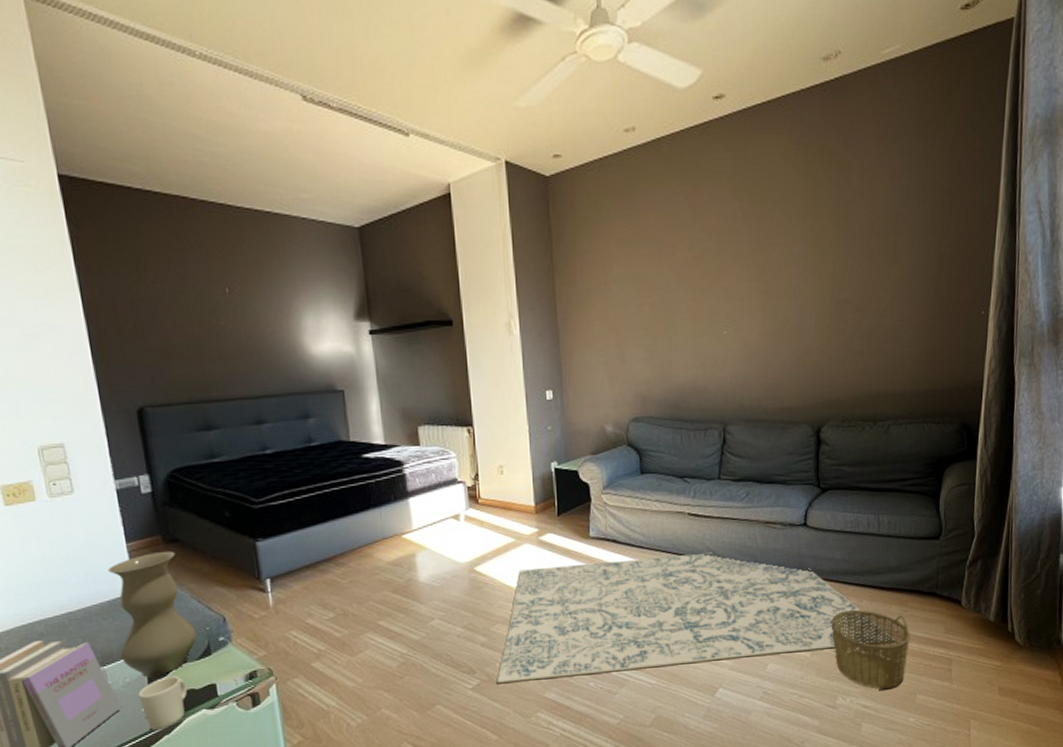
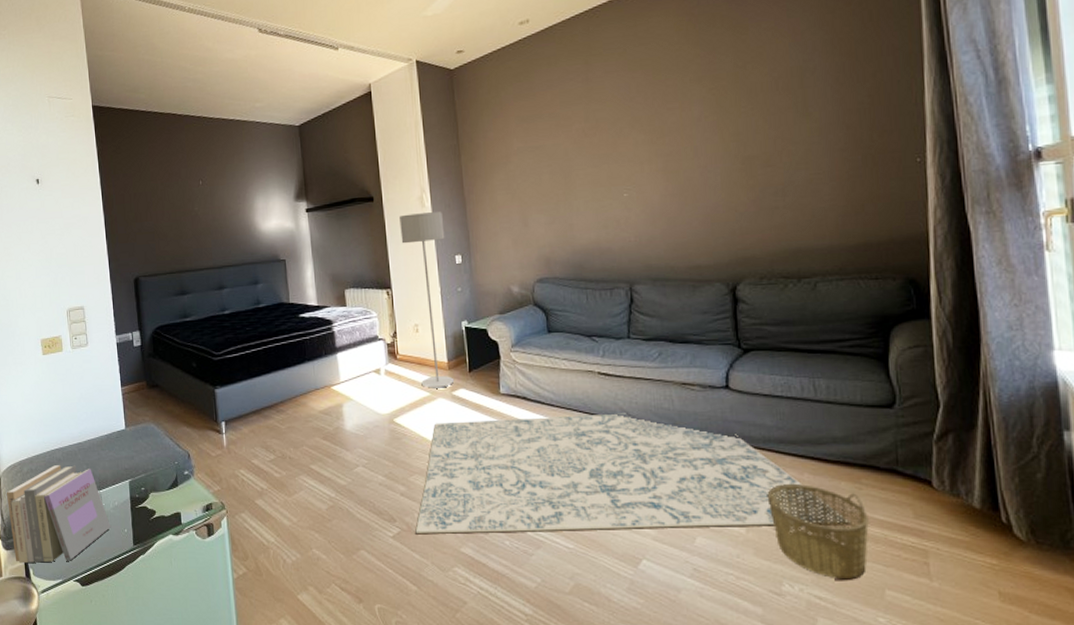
vase: present [108,551,197,678] -> none [108,394,168,503]
mug: present [138,676,188,731] -> none [123,503,159,550]
floor lamp: none [483,341,542,534] -> present [399,212,455,388]

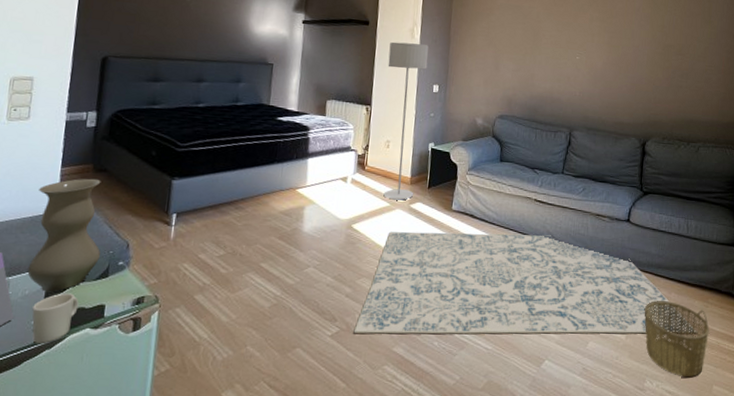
vase: none [108,394,168,503] -> present [27,178,101,292]
mug: none [123,503,159,550] -> present [32,293,79,344]

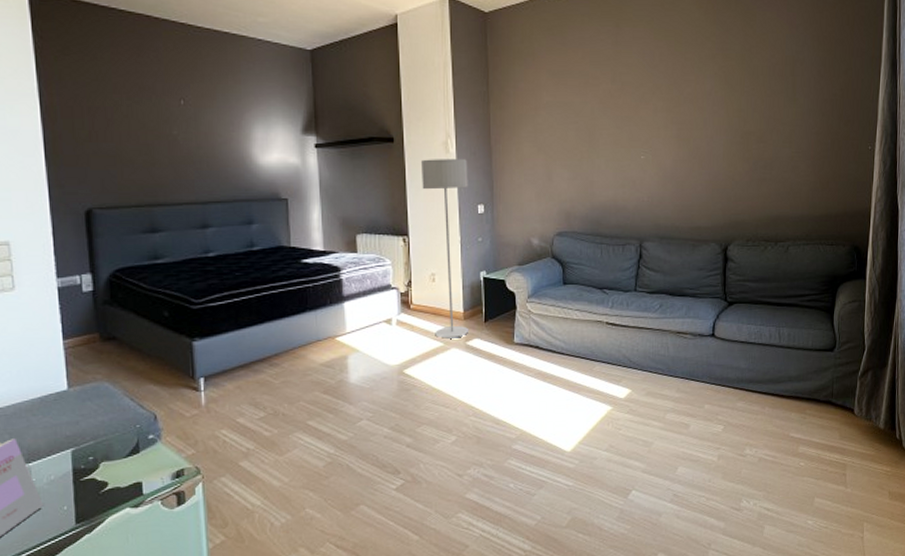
vase: present [27,178,101,292] -> none [43,348,126,475]
mug: present [32,293,79,344] -> none [62,473,113,530]
rug: present [353,231,697,335] -> none [420,359,795,485]
basket: present [644,301,710,378] -> none [736,416,808,493]

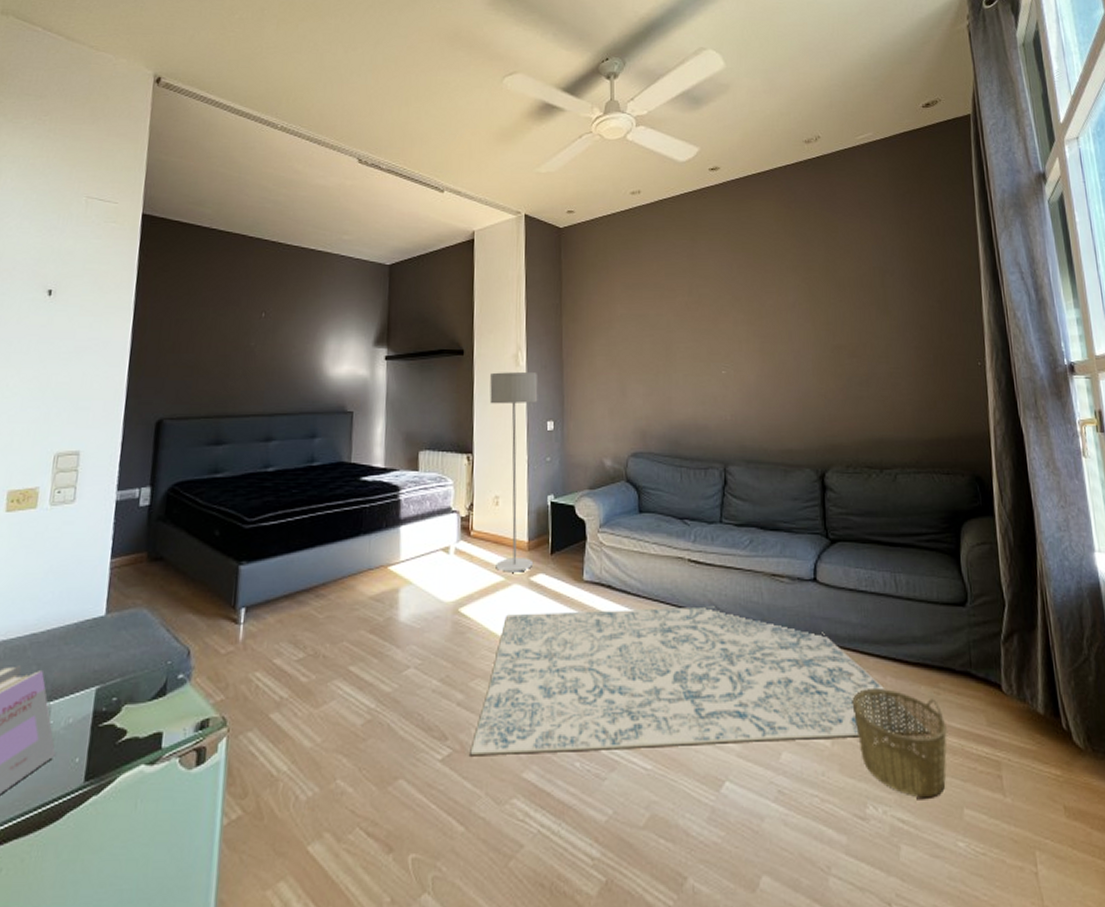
rug: none [420,359,795,485] -> present [470,606,930,756]
basket: none [736,416,808,493] -> present [852,689,948,798]

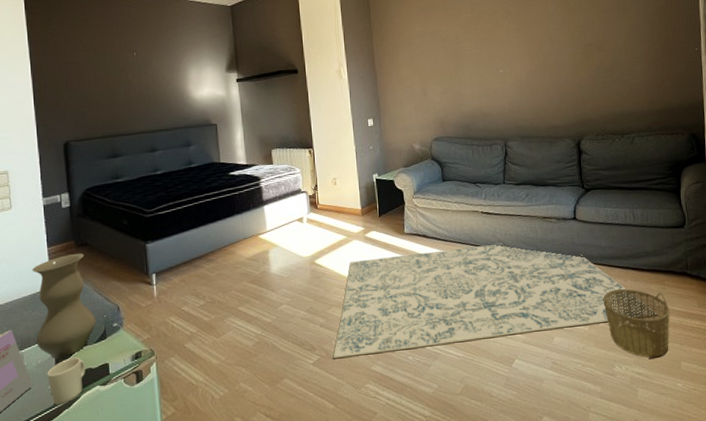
vase: none [71,570,157,719] -> present [32,253,96,359]
mug: none [76,719,132,789] -> present [47,357,86,406]
floor lamp: present [489,372,538,572] -> none [320,83,367,232]

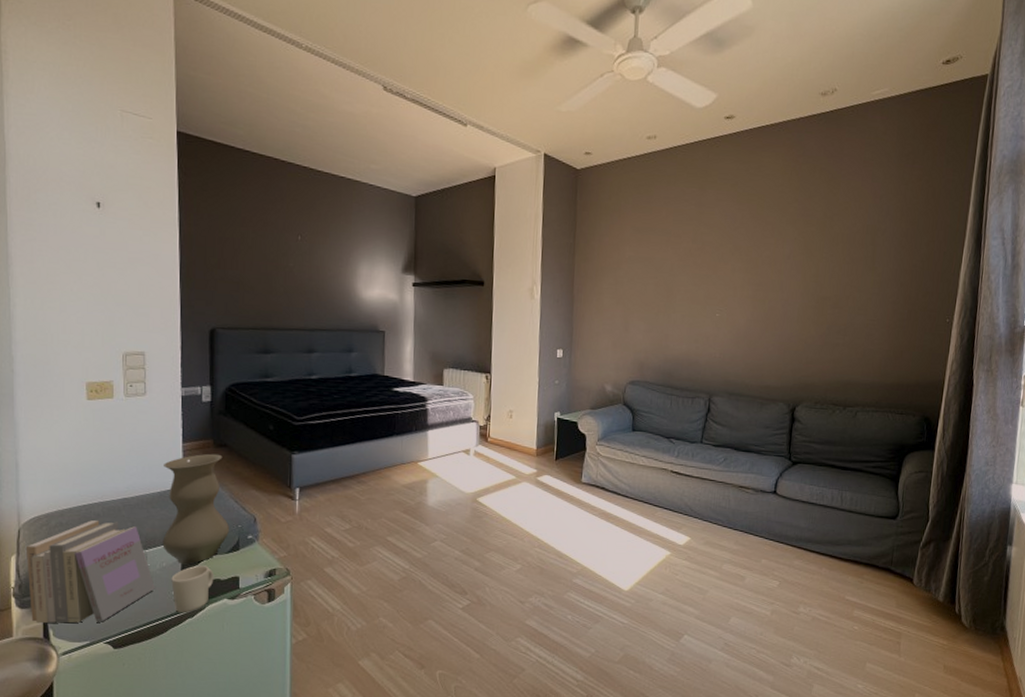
rug: present [333,243,658,359] -> none [485,505,850,611]
basket: present [603,289,670,358] -> none [791,576,864,655]

